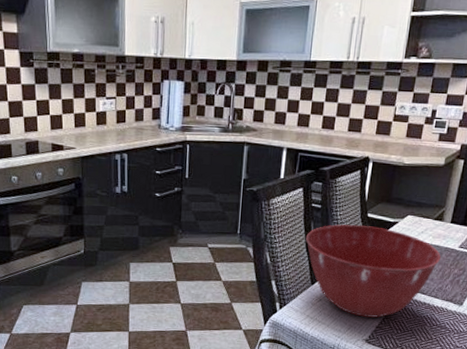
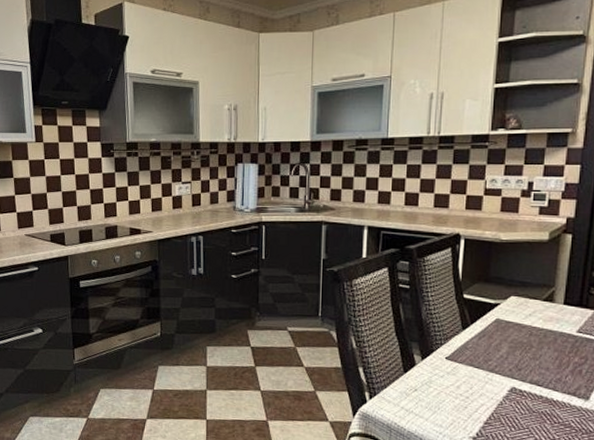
mixing bowl: present [305,224,441,318] -> none [394,306,555,412]

